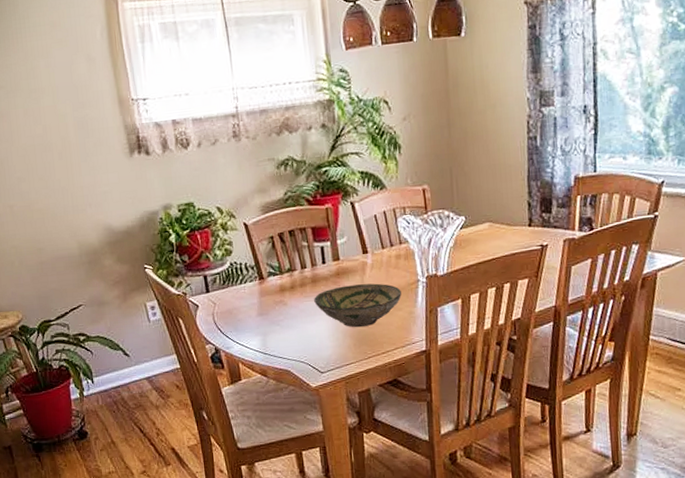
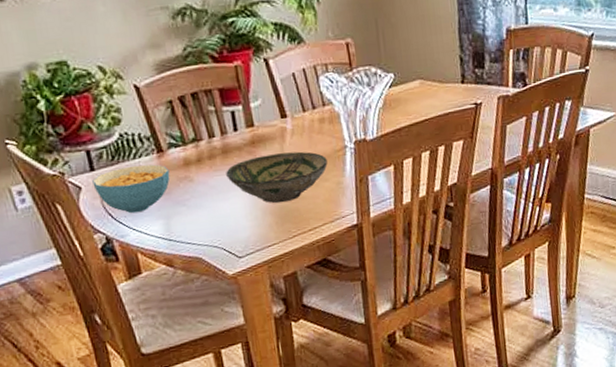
cereal bowl: none [207,289,268,330] -> present [92,164,170,214]

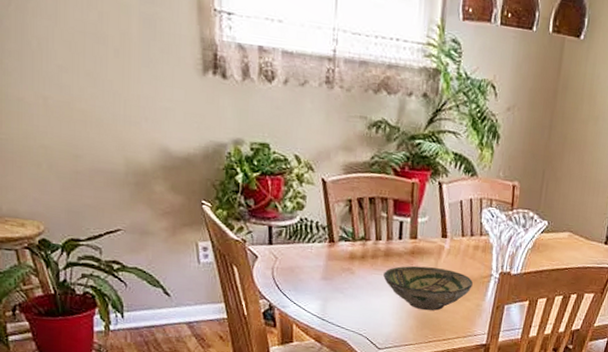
cereal bowl: present [92,164,170,214] -> none [268,247,336,290]

